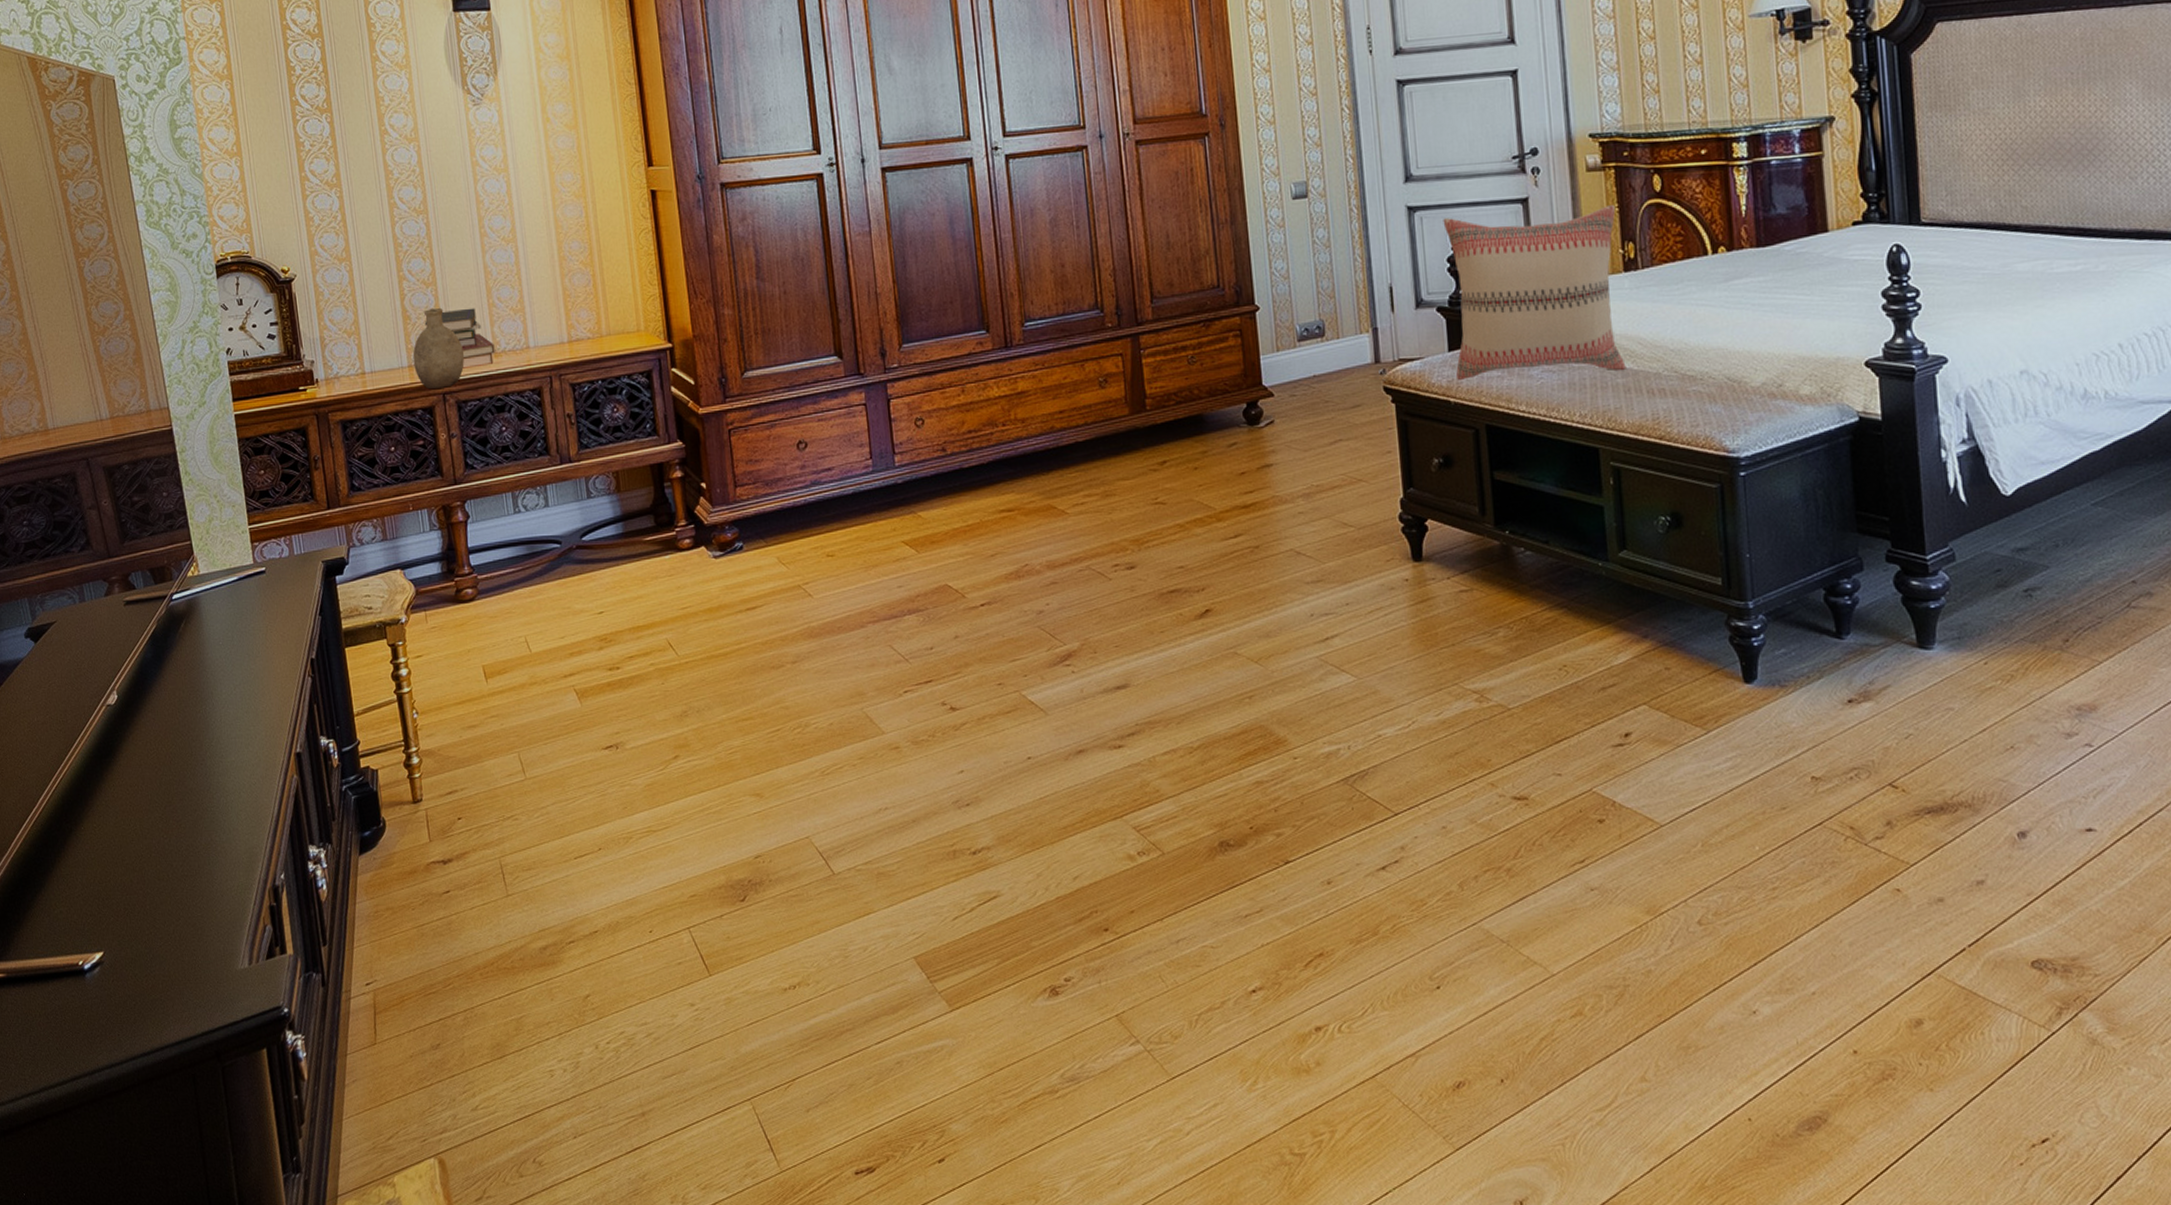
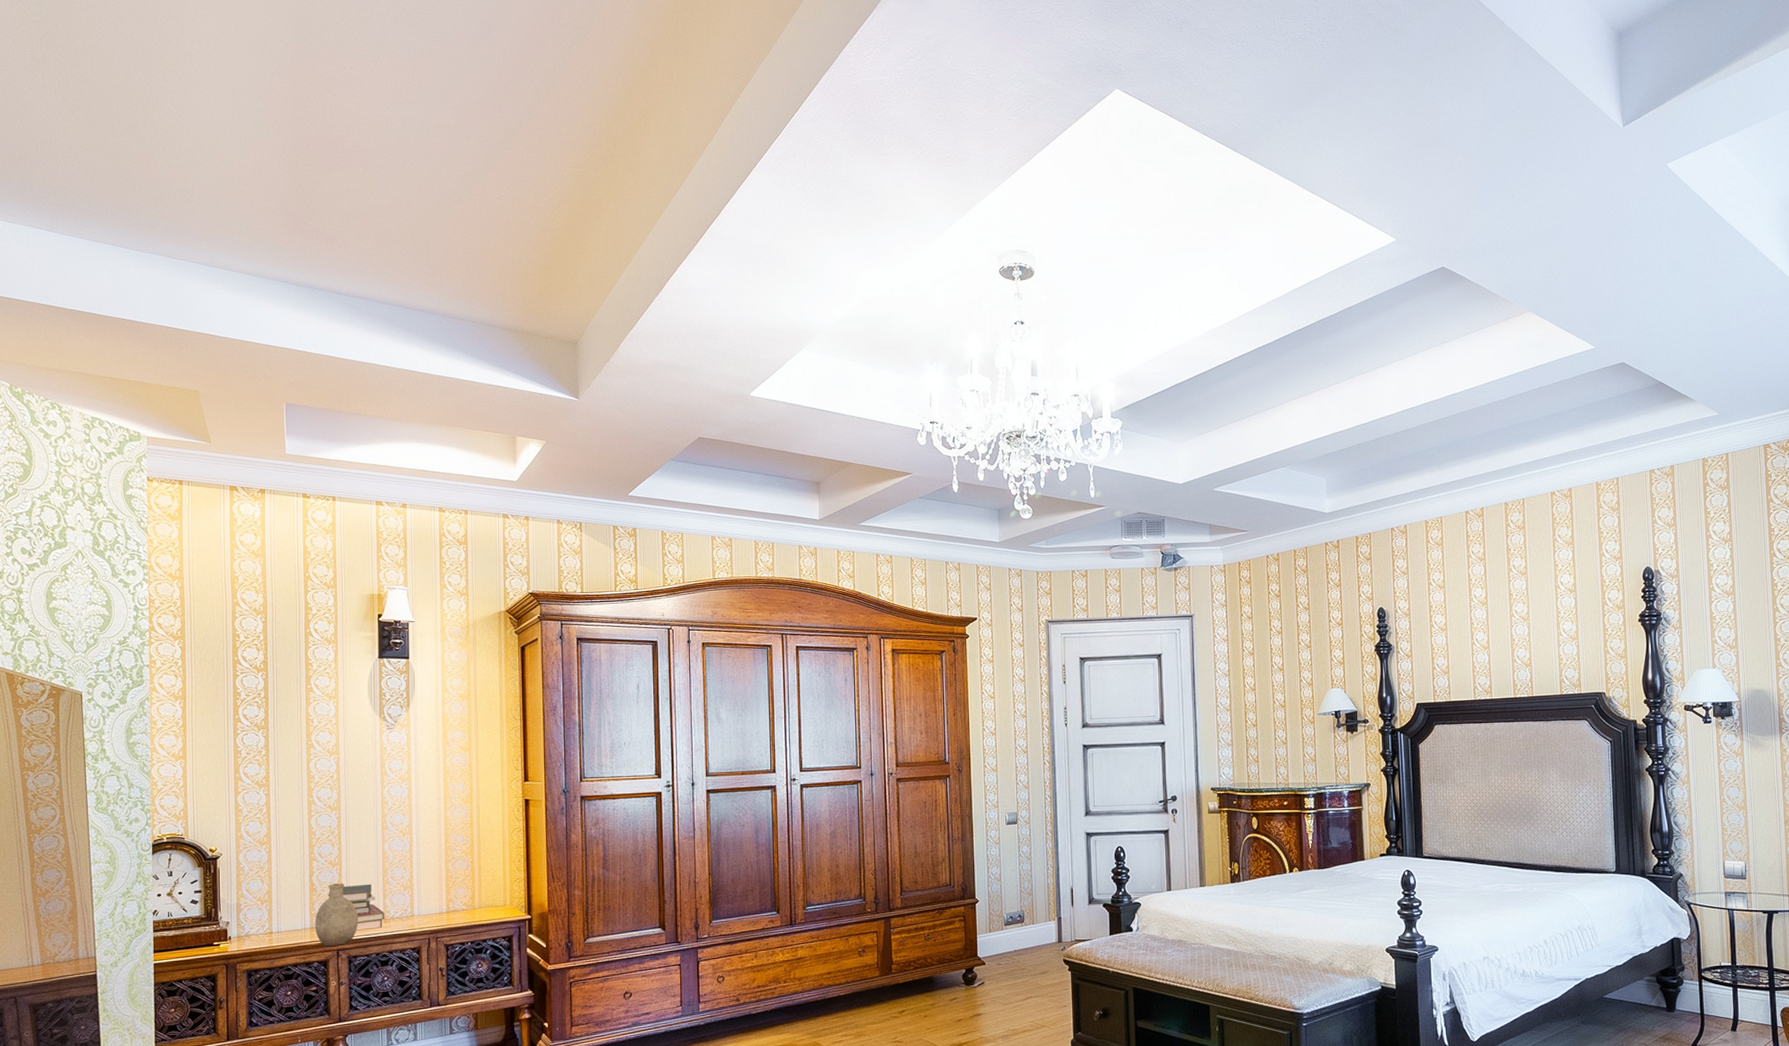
pillow: present [1443,205,1626,380] -> none [1110,837,1230,956]

